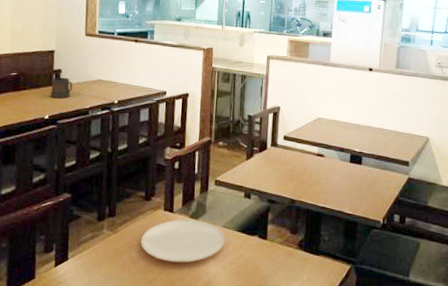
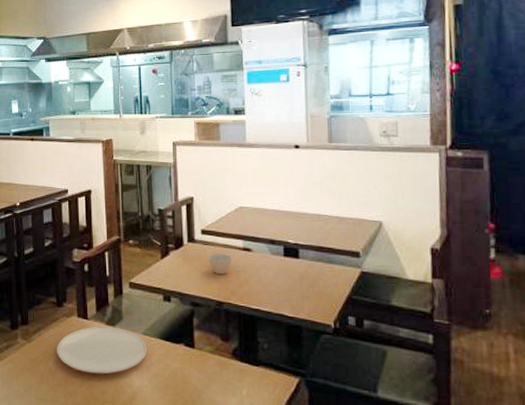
cup: none [287,157,307,177] -> present [208,253,232,275]

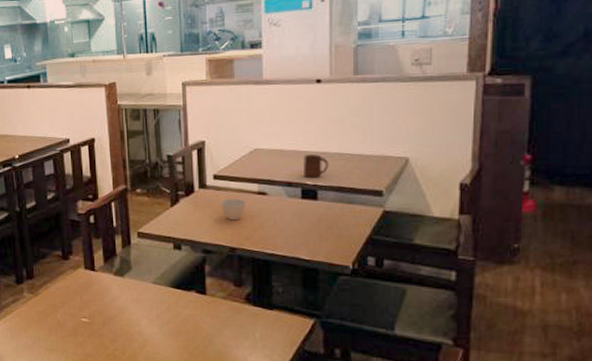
plate: present [57,326,148,375] -> none [64,277,158,324]
cup: none [285,214,309,237] -> present [303,154,329,178]

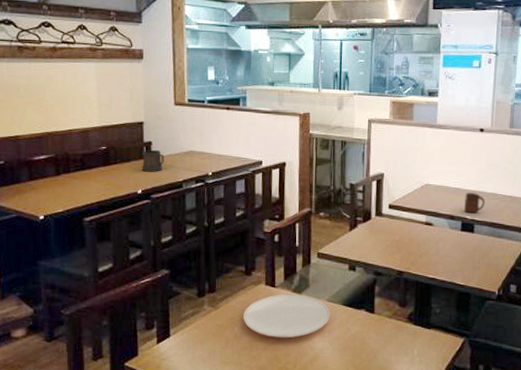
plate: none [64,277,158,324] -> present [243,294,331,338]
cup: present [220,198,246,221] -> none [393,226,415,247]

